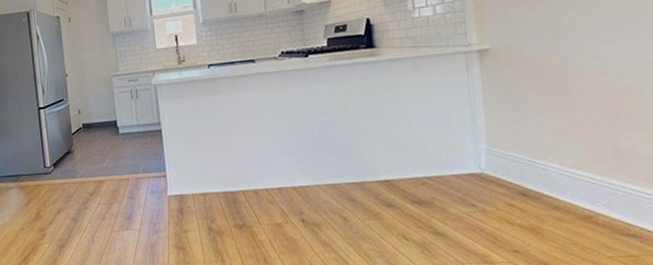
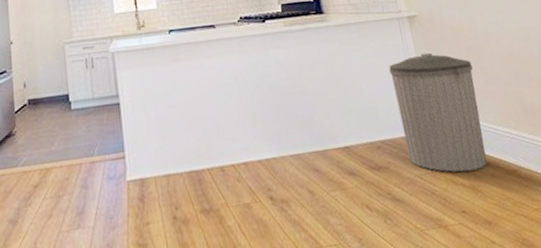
trash can: none [447,89,556,214] -> present [389,52,487,172]

